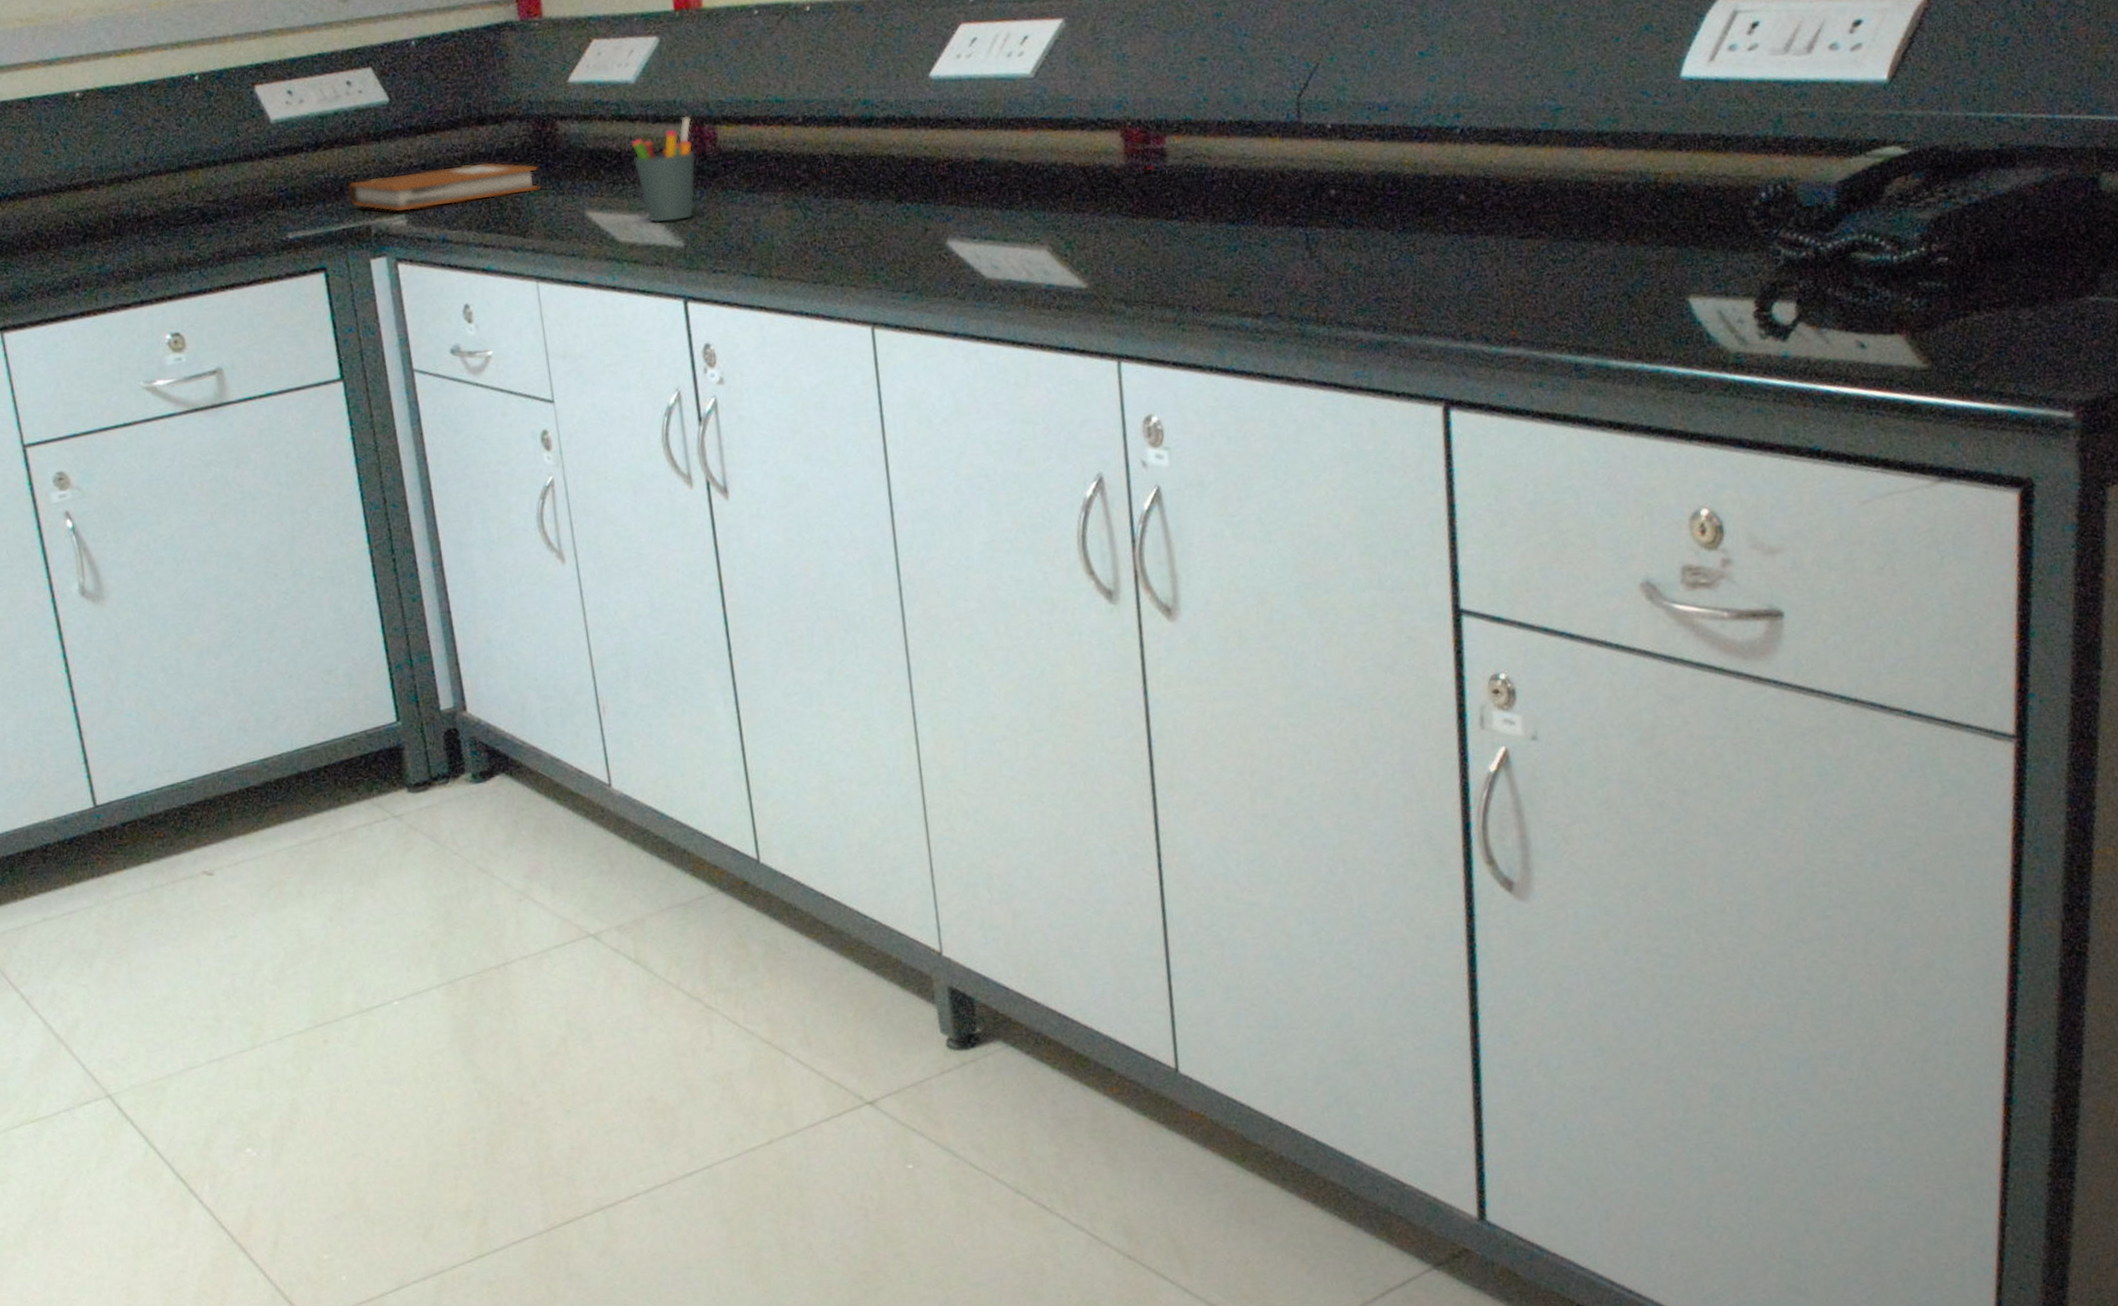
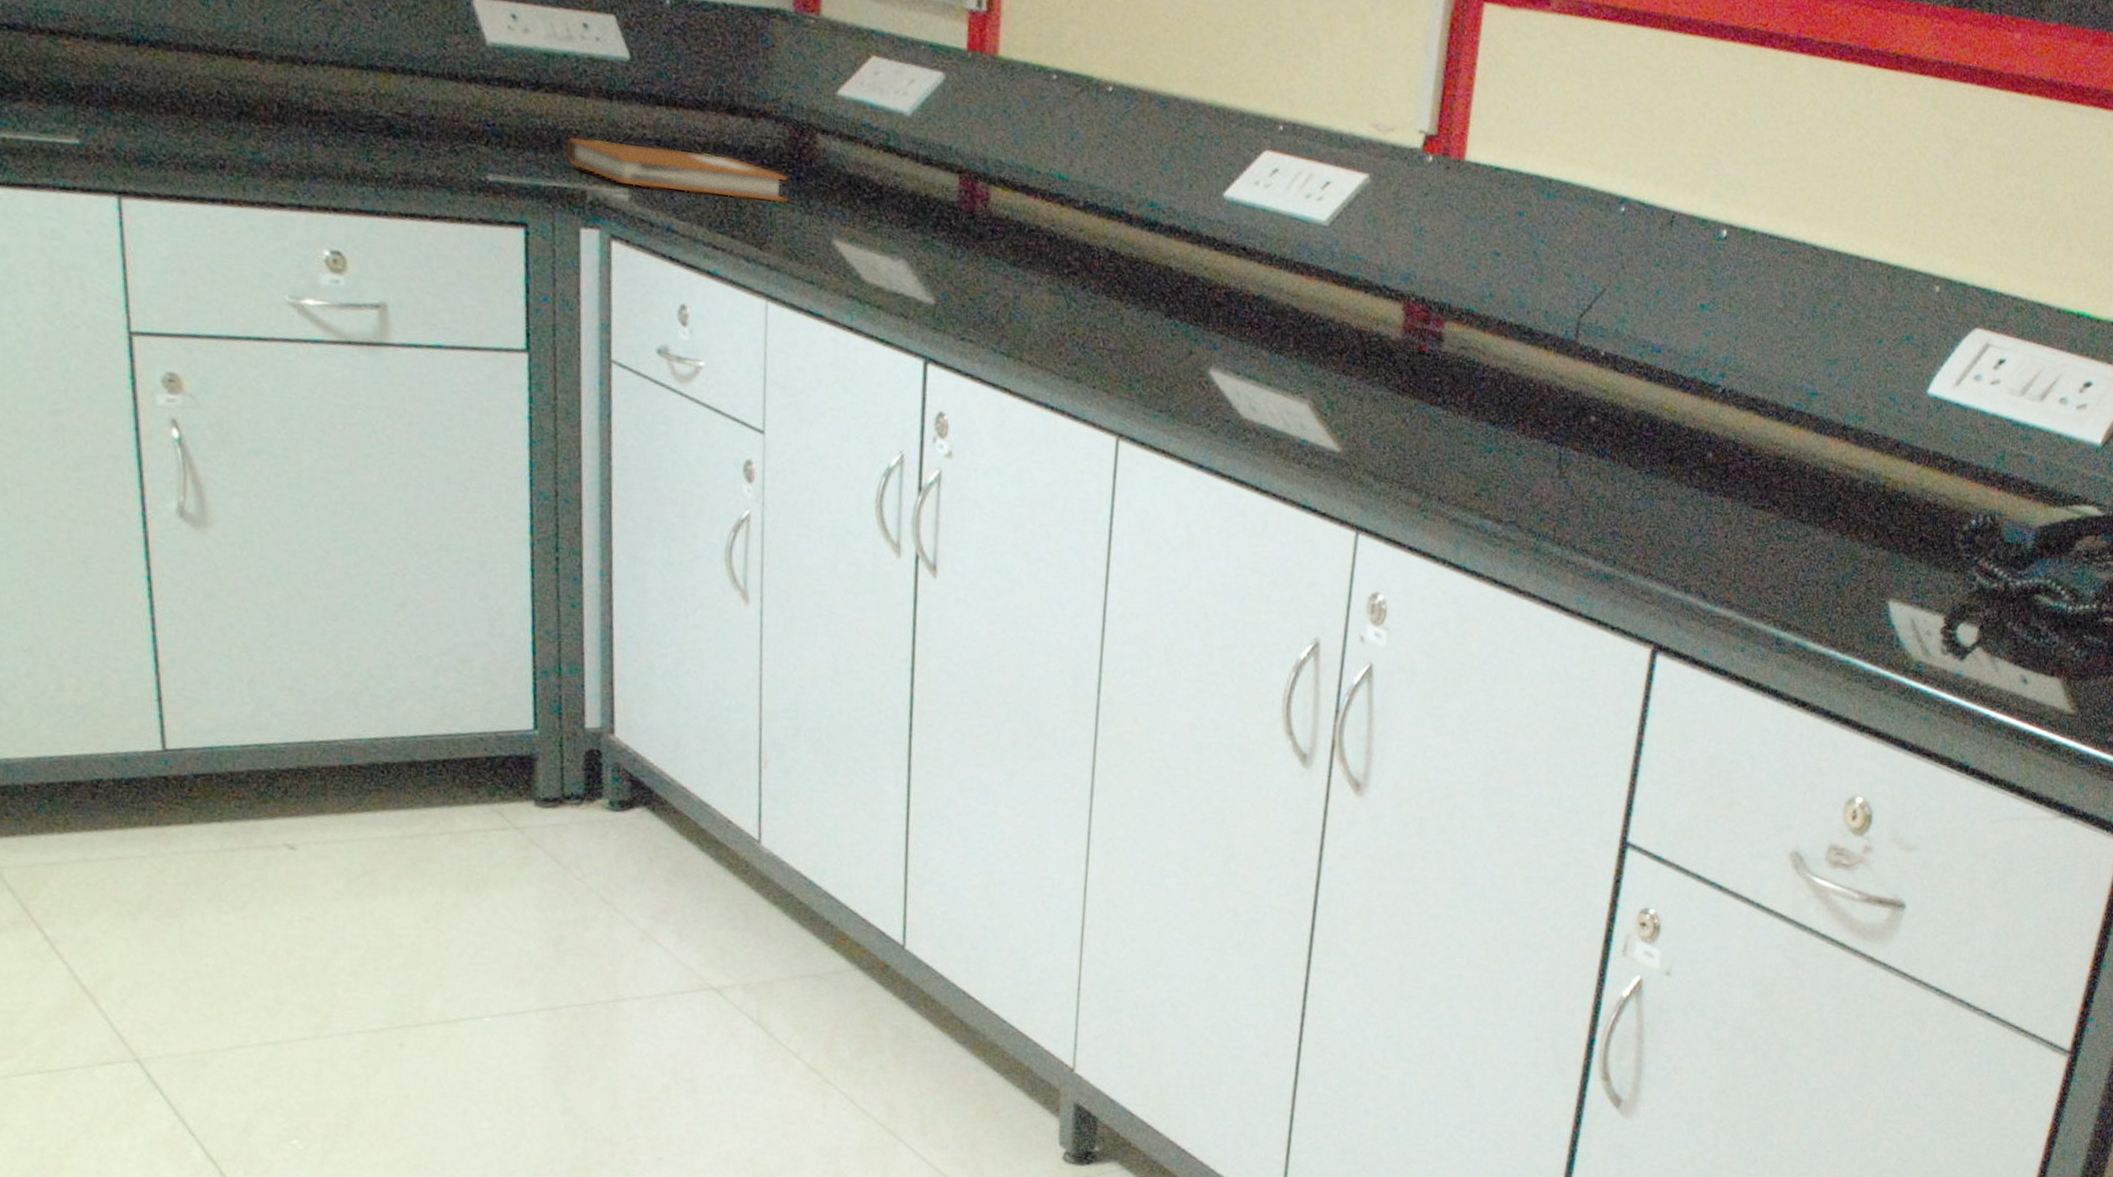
pen holder: present [631,115,696,223] -> none [894,166,966,277]

